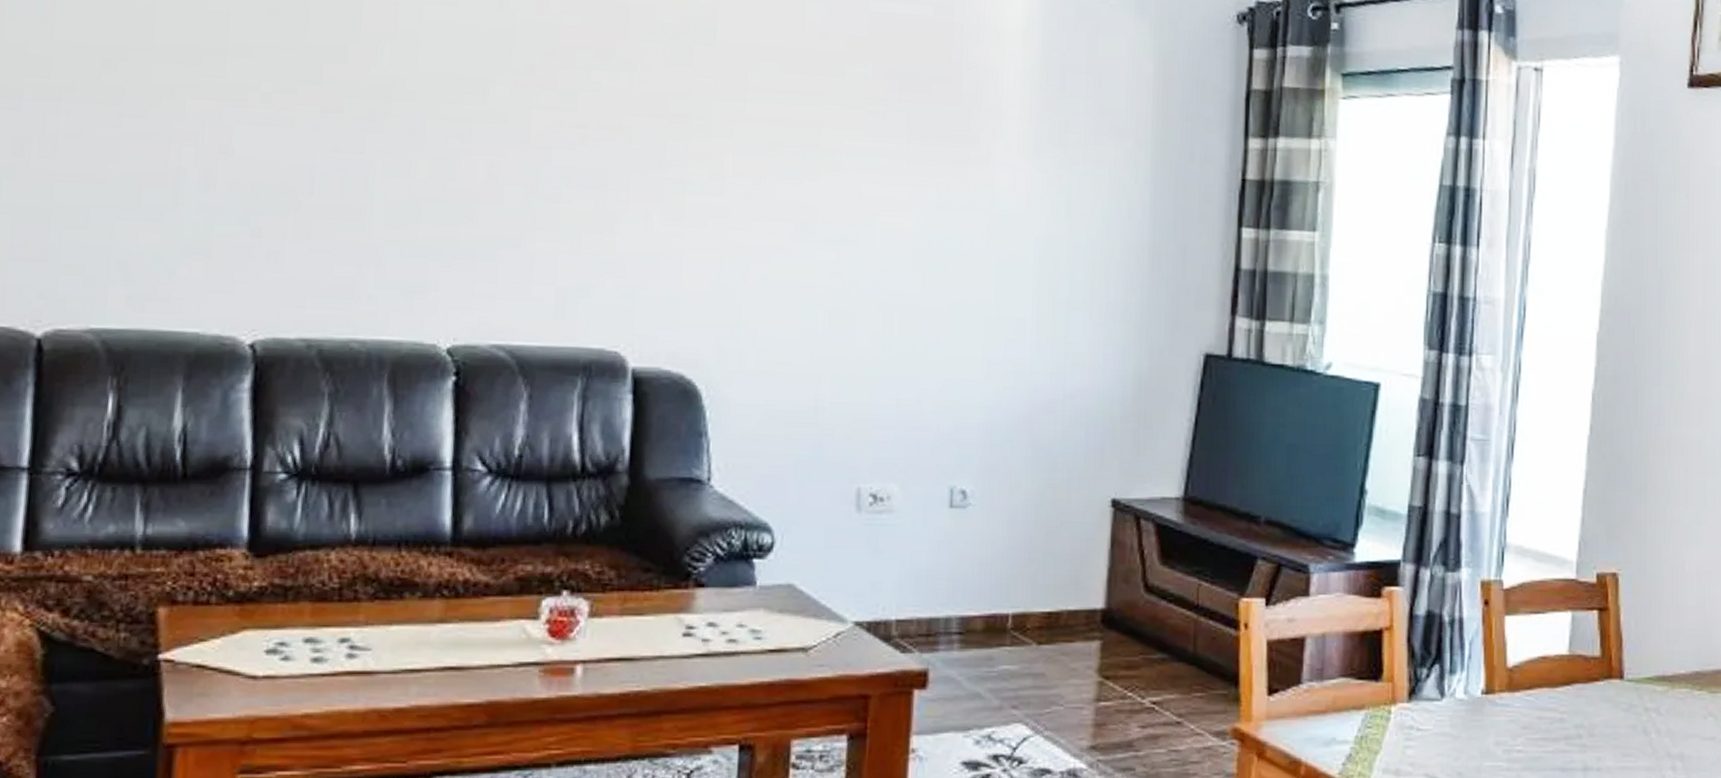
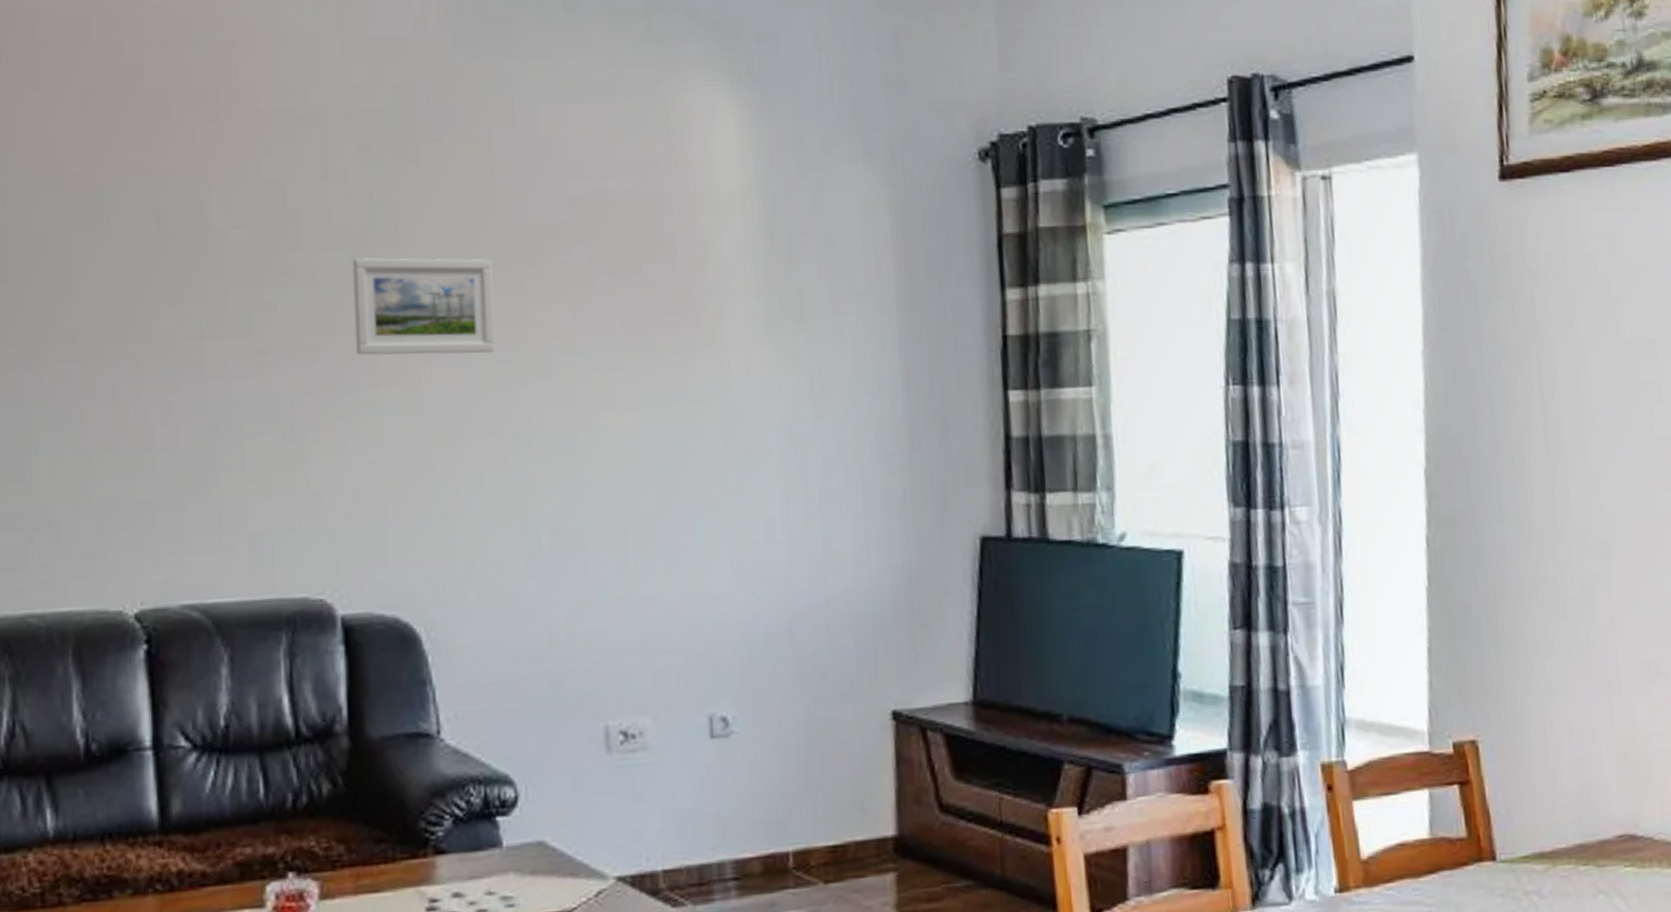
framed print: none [668,52,797,149] -> present [352,258,495,356]

